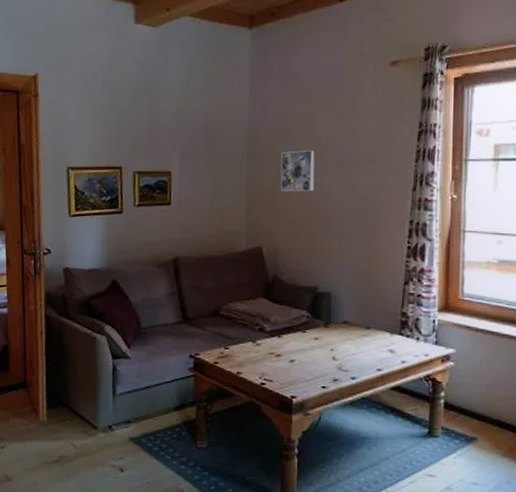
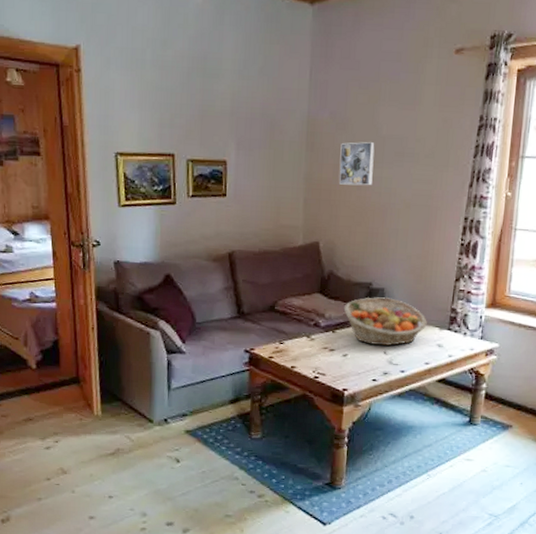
fruit basket: none [289,301,377,351] -> present [343,297,427,346]

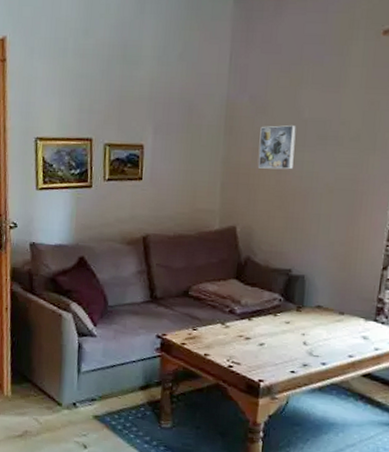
fruit basket: present [343,297,427,346] -> none [261,284,351,336]

